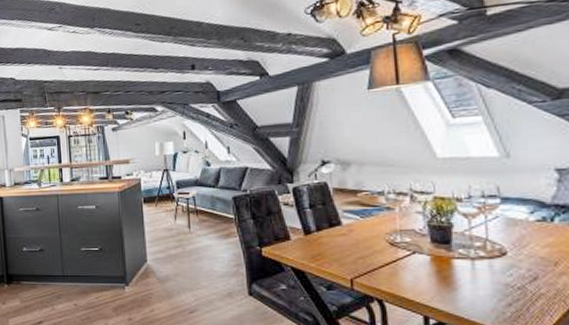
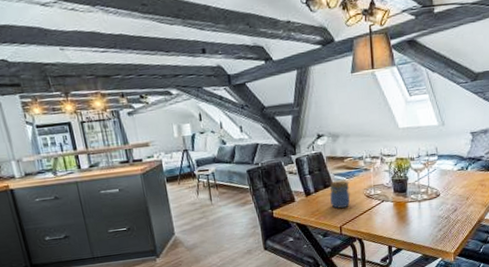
jar: none [336,218,366,255] -> present [329,180,350,209]

